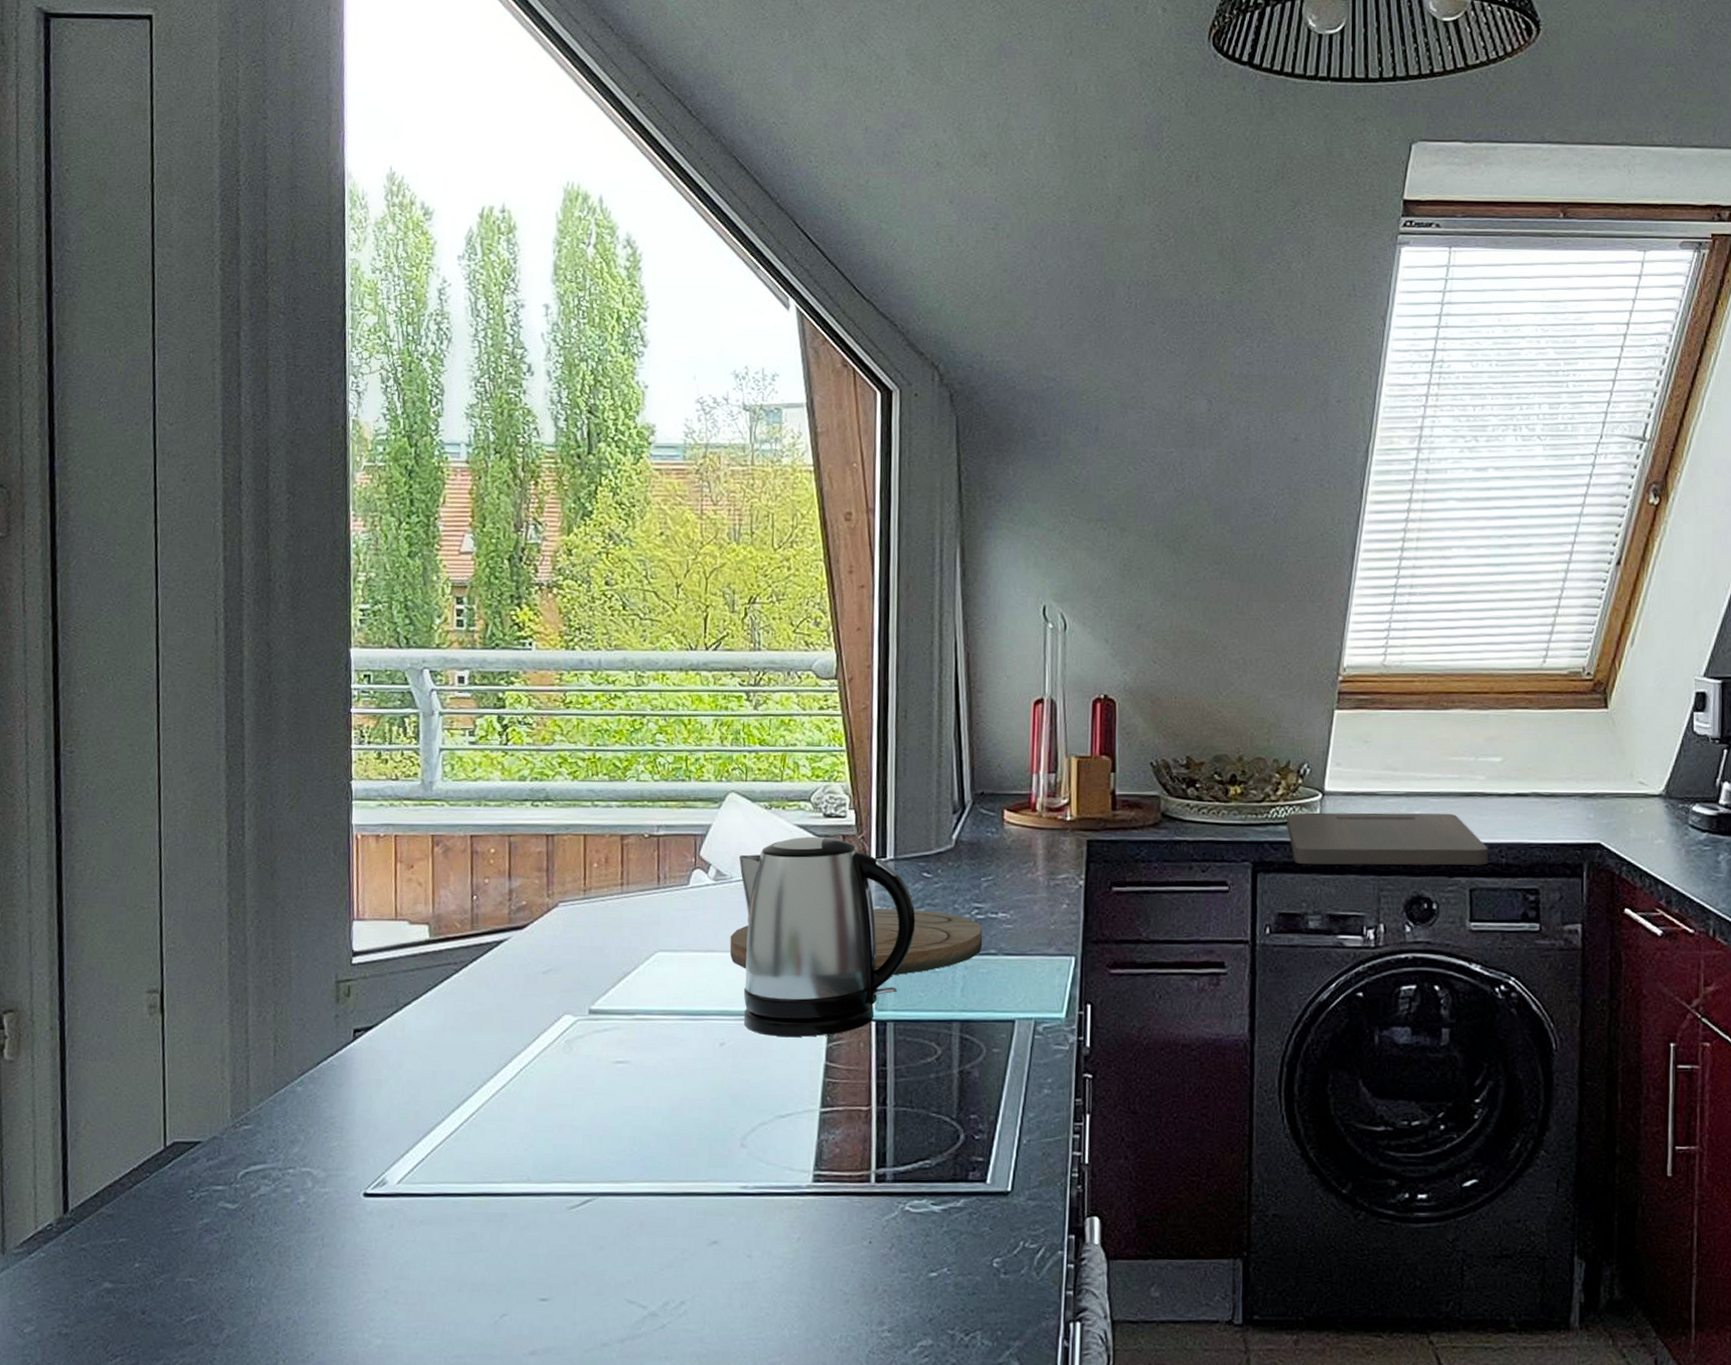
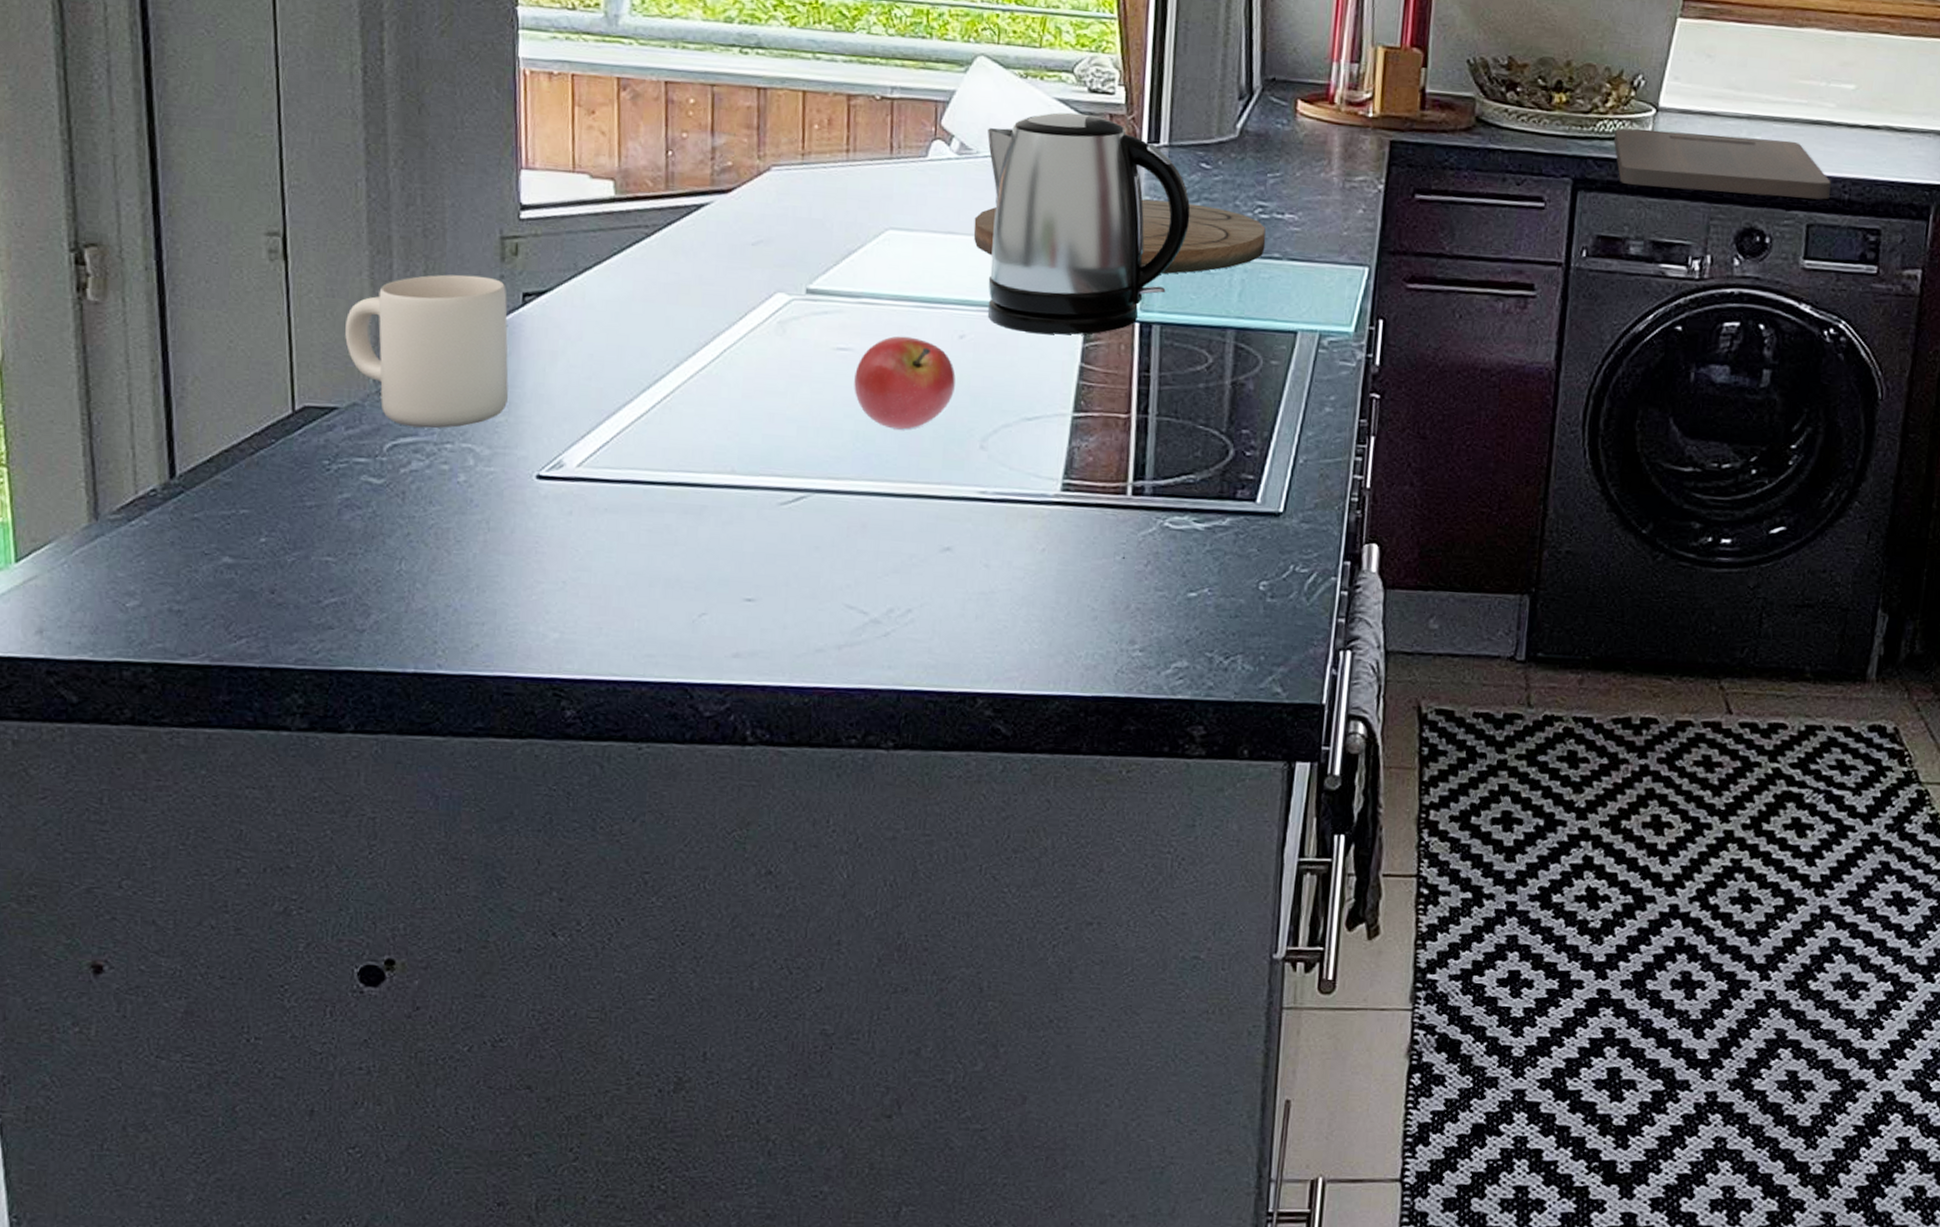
mug: none [208,1016,341,1156] -> present [345,274,509,429]
fruit: none [631,1047,718,1133] -> present [854,336,956,430]

